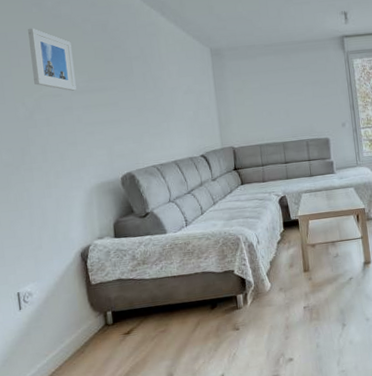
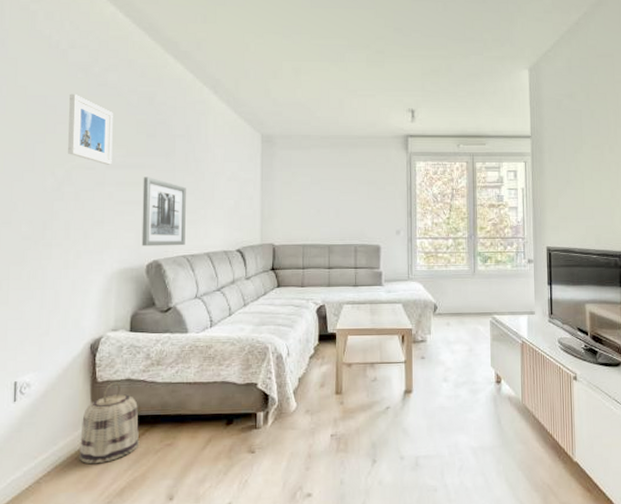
basket: none [83,283,137,356] -> present [78,382,140,465]
wall art: none [107,98,154,161] -> present [141,177,186,247]

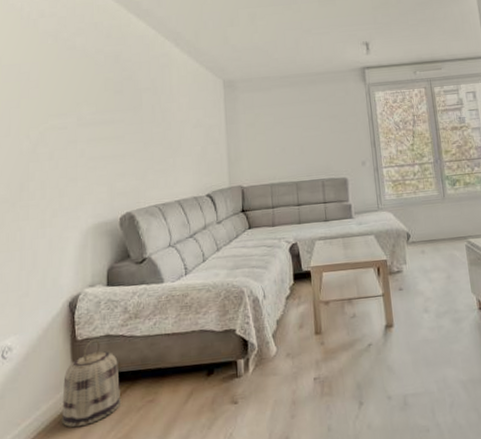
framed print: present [68,93,113,165] -> none [41,59,83,124]
wall art: present [141,177,186,247] -> none [113,131,156,200]

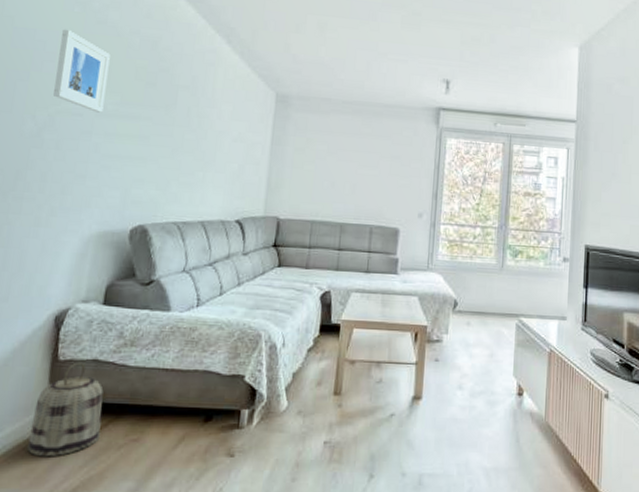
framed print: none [41,59,83,124] -> present [53,29,110,113]

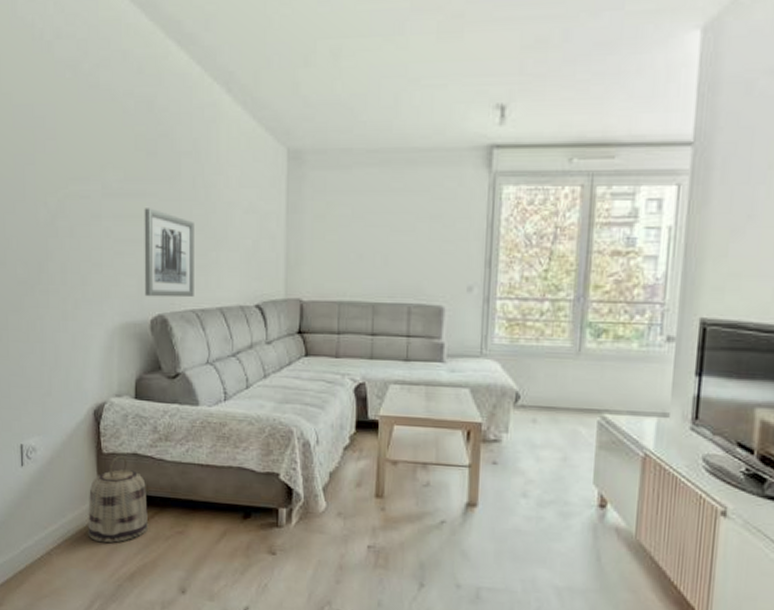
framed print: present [53,29,110,113] -> none [58,100,108,192]
wall art: none [127,129,185,211] -> present [144,208,194,298]

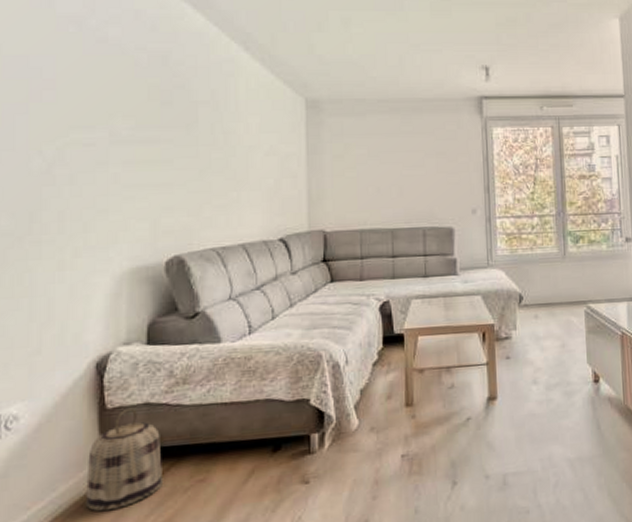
wall art: present [144,208,194,298] -> none [158,153,214,239]

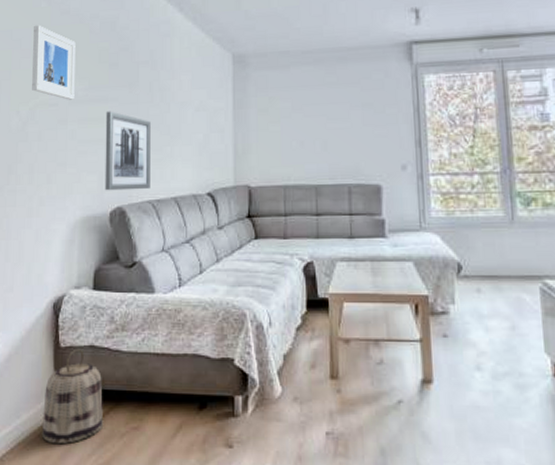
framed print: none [59,52,117,140] -> present [32,25,76,100]
wall art: none [158,153,214,239] -> present [105,111,151,191]

